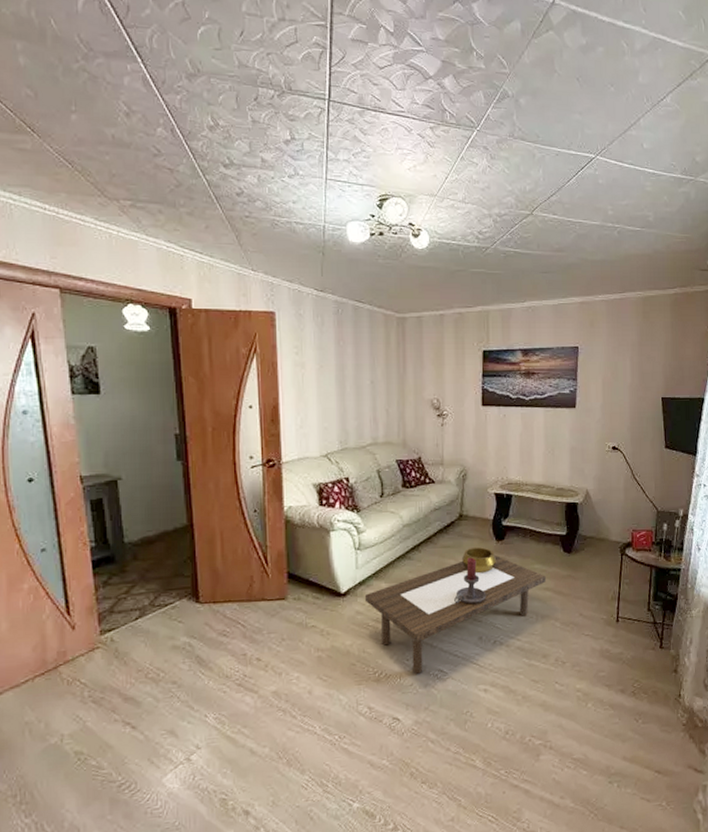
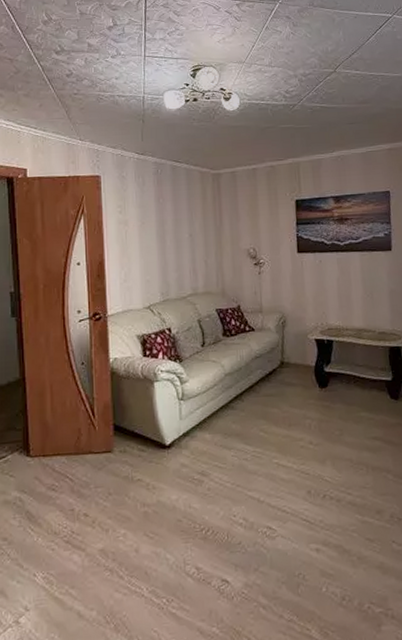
coffee table: present [364,554,546,674] -> none [189,402,374,531]
candle holder: present [454,557,487,605] -> none [279,405,313,456]
decorative bowl: present [461,547,497,574] -> none [284,395,322,423]

